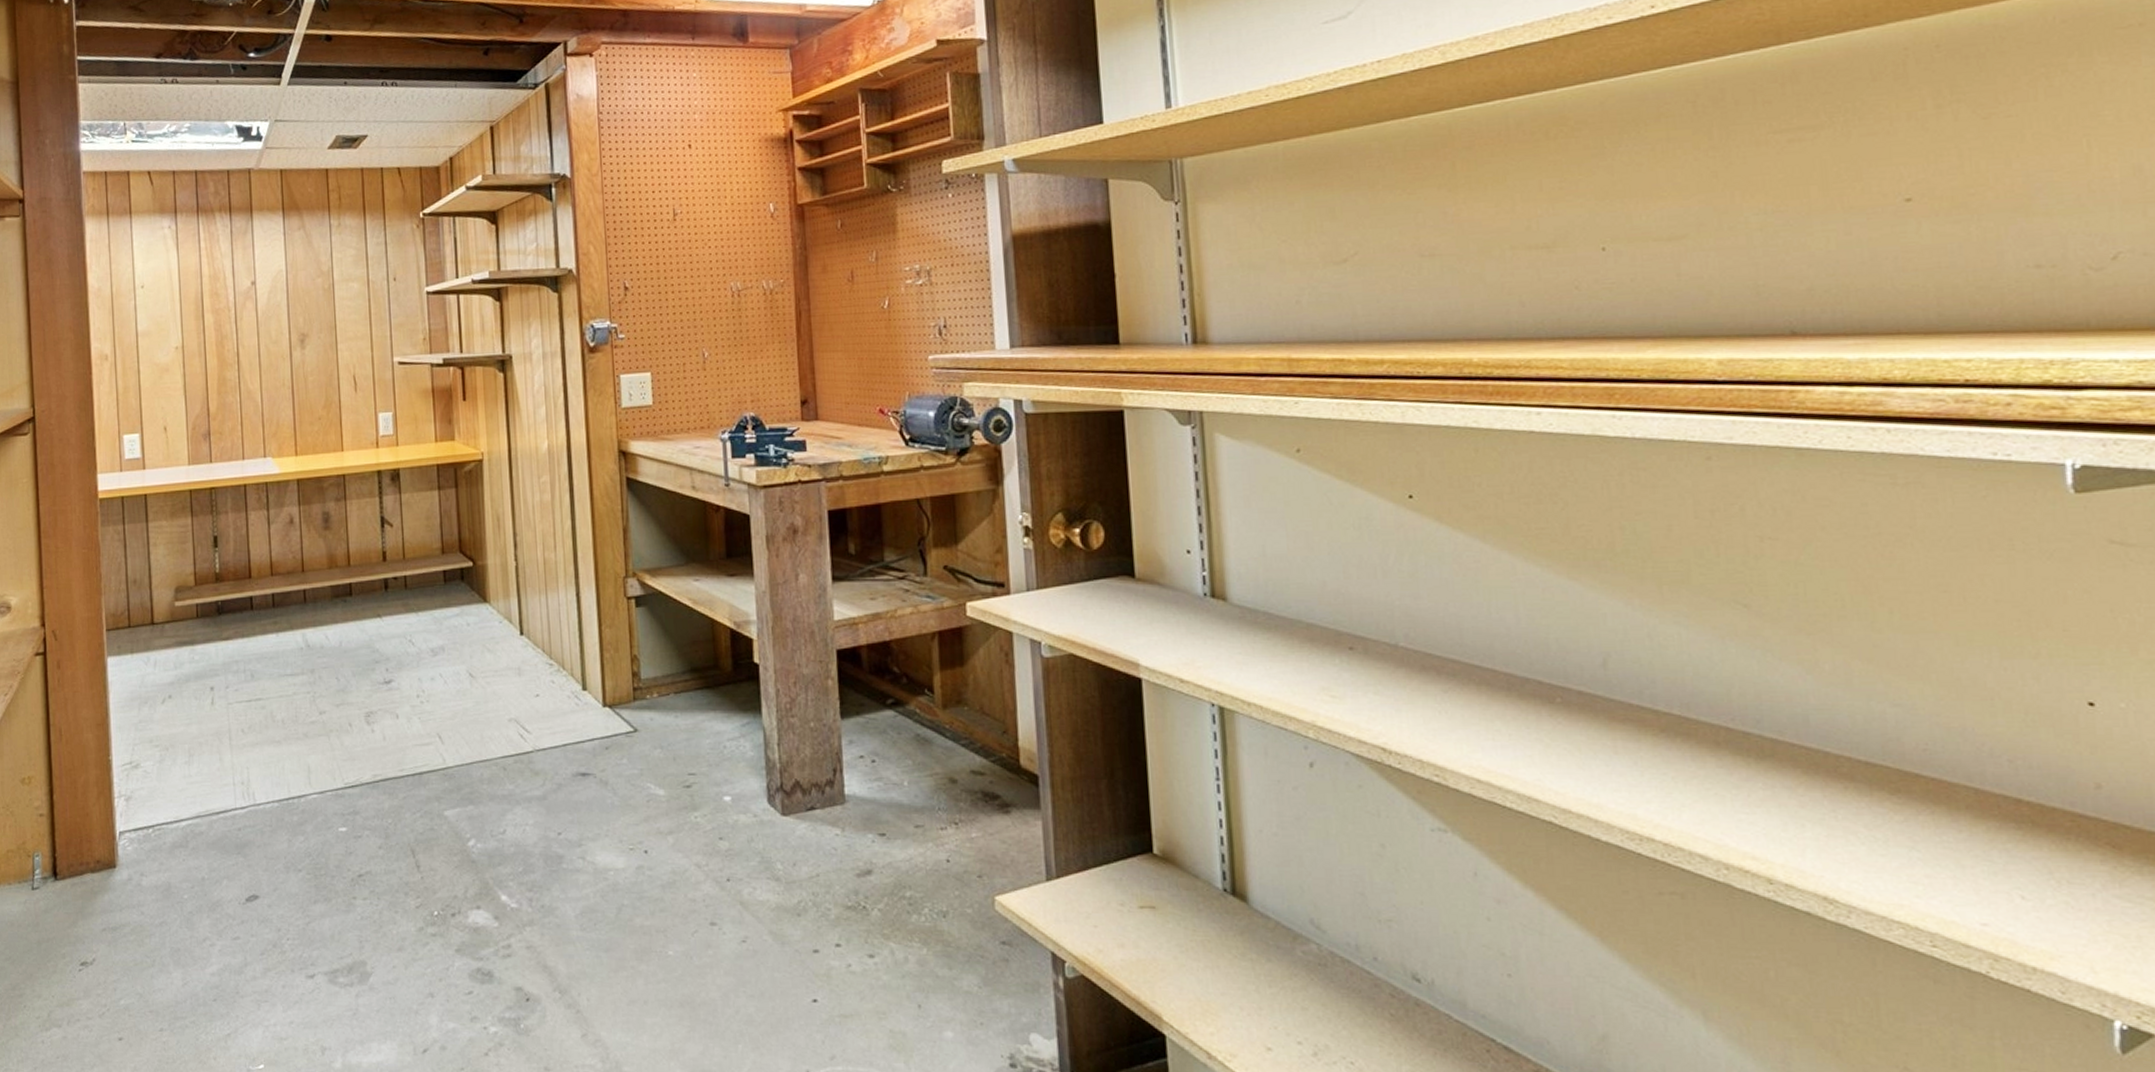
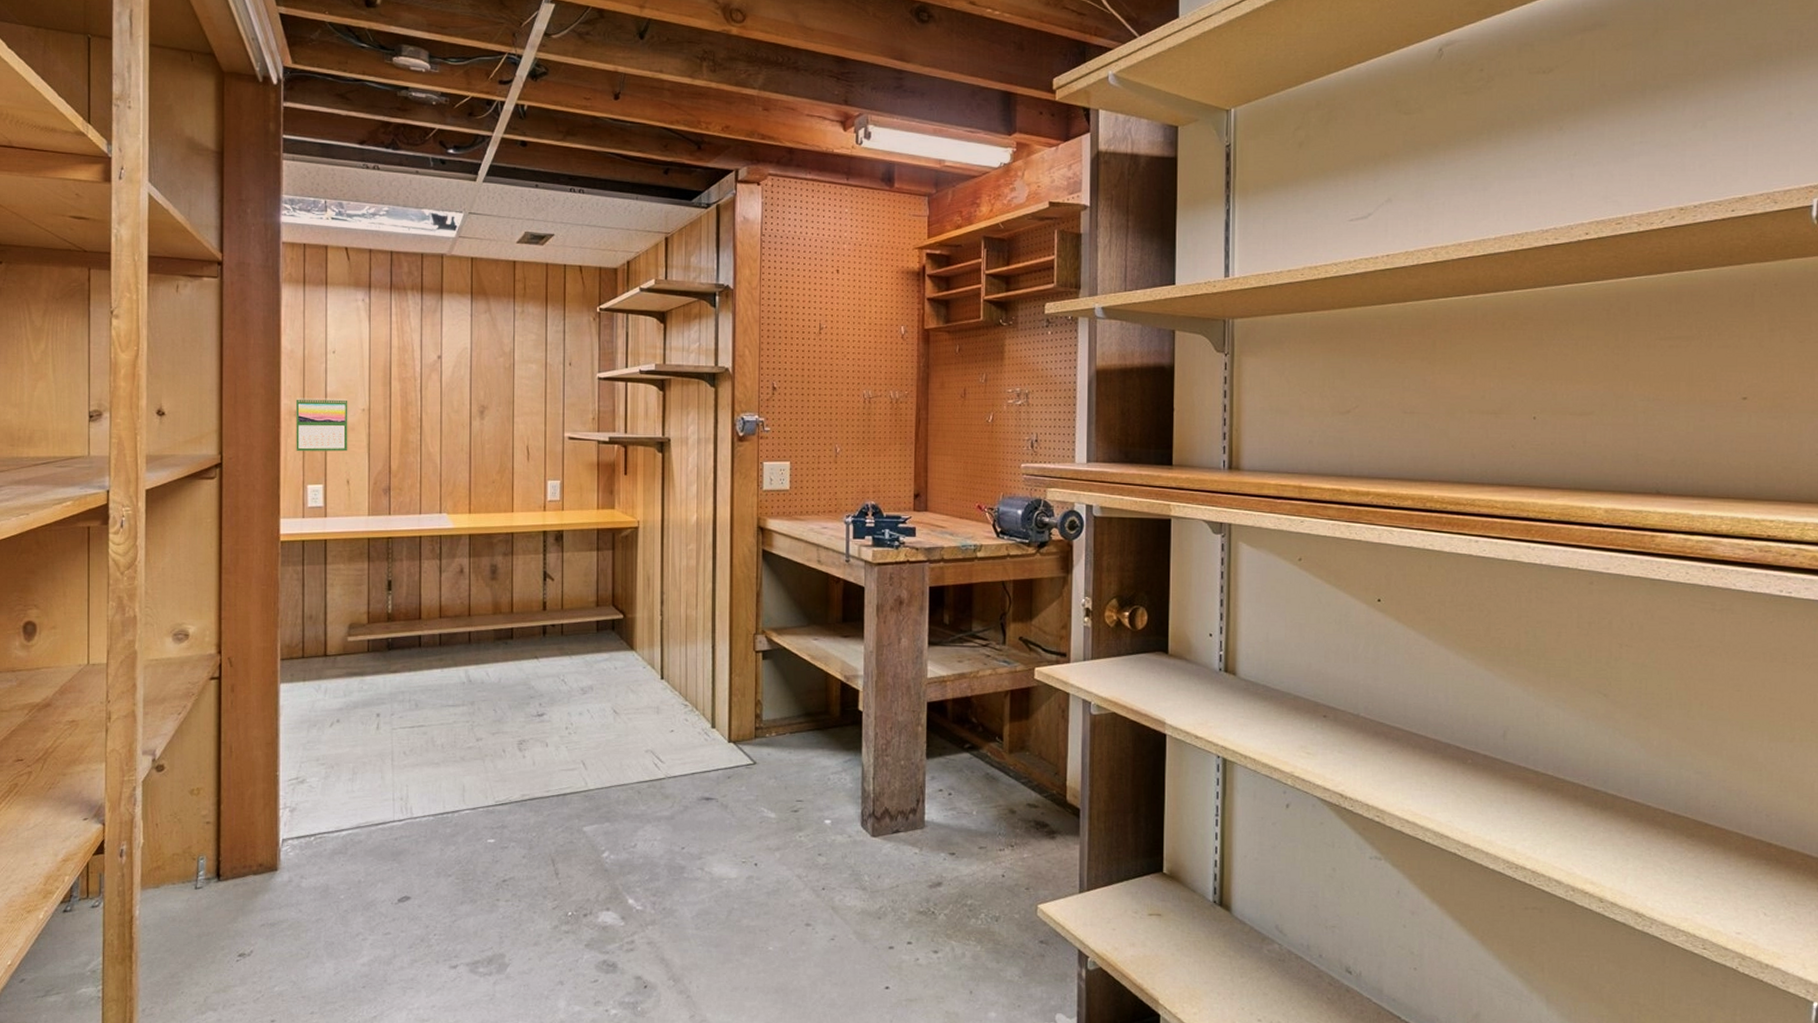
calendar: none [106,337,163,399] -> present [296,398,348,452]

